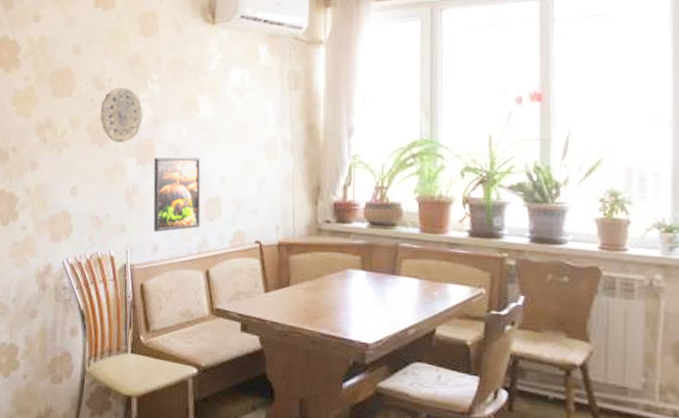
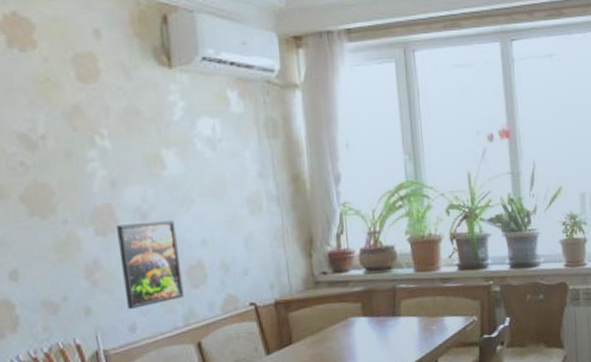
decorative plate: present [100,87,143,143] -> none [35,145,95,212]

